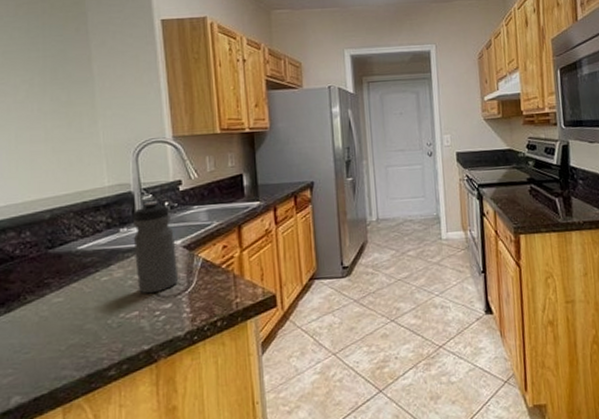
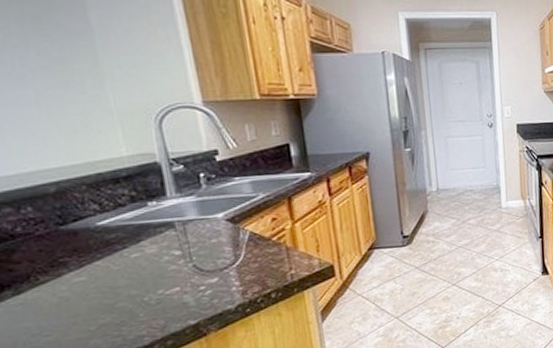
water bottle: present [133,201,179,294] -> none [162,172,224,270]

